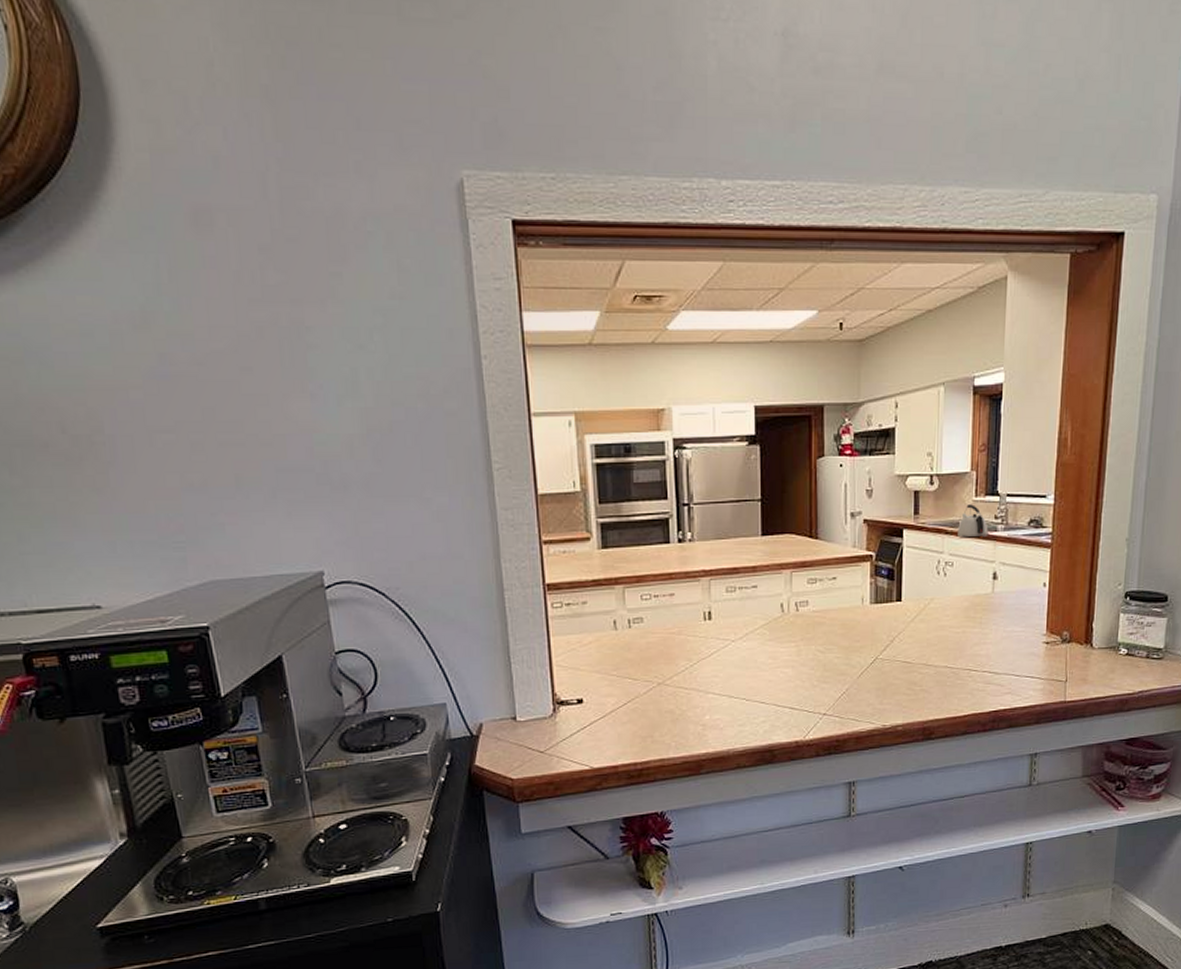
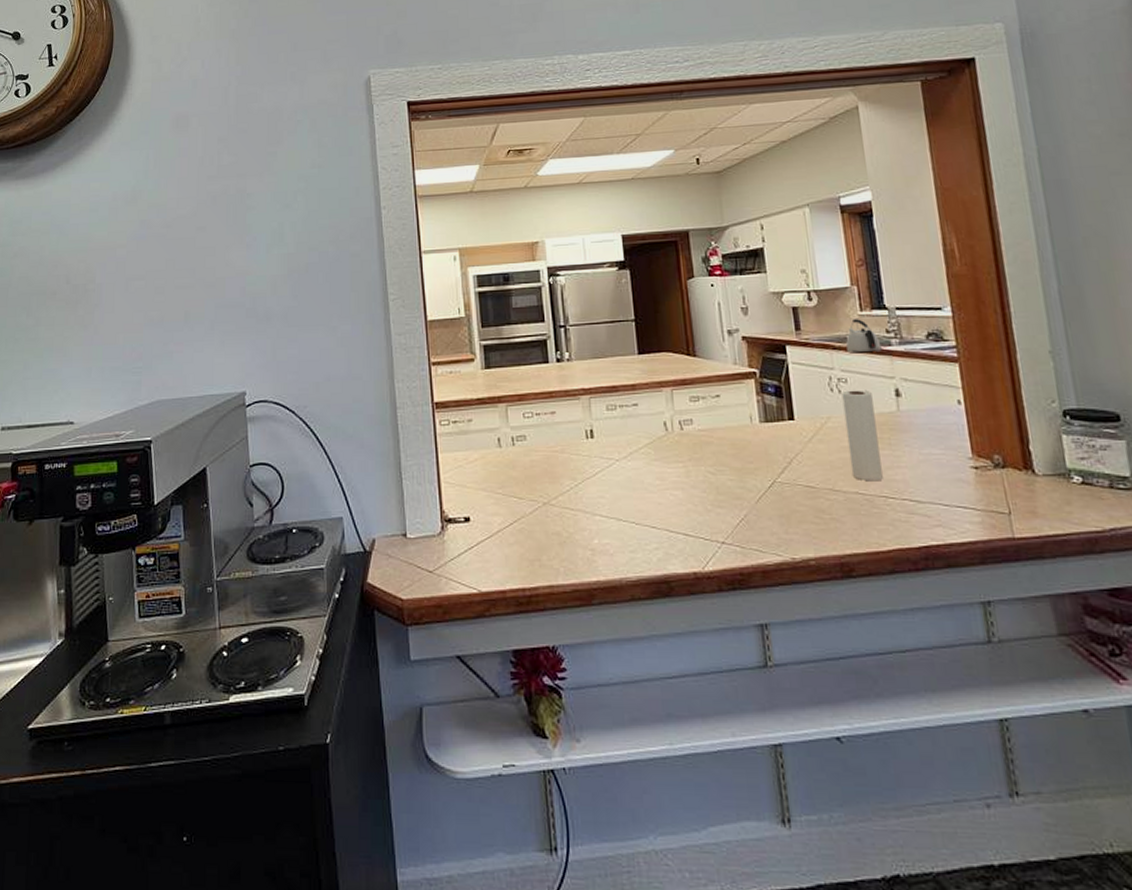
paper towel roll: none [944,573,973,657] -> present [841,390,883,482]

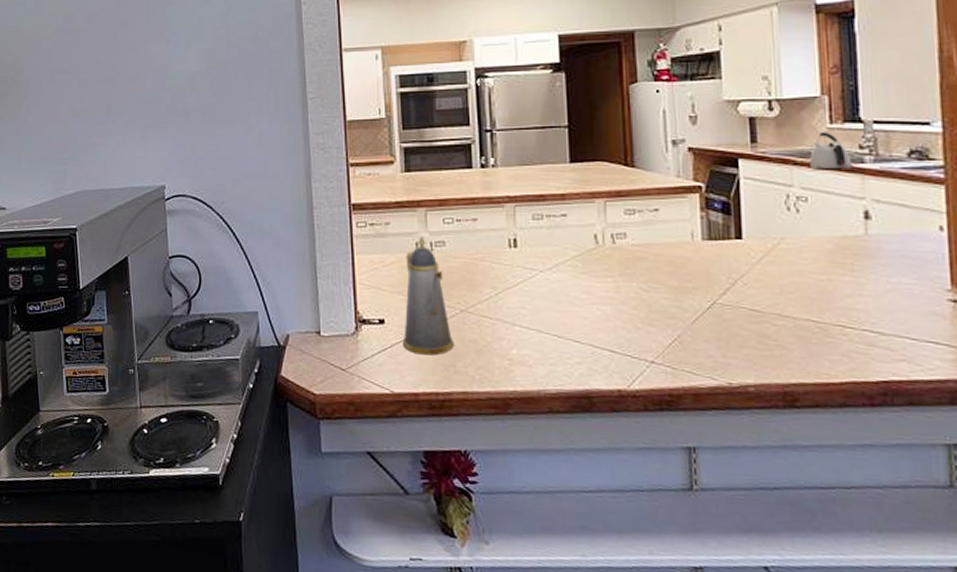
coffee pot: none [488,431,538,551] -> present [402,236,454,355]
paper towel roll: present [841,390,883,482] -> none [800,210,841,309]

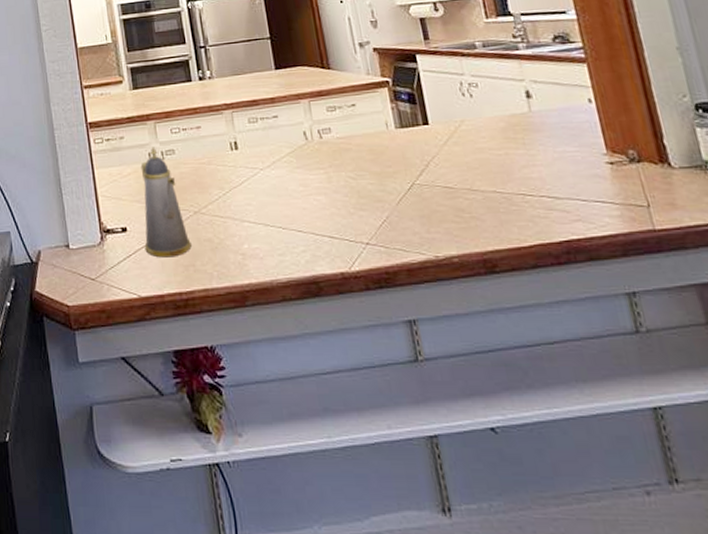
kettle: present [810,132,852,170] -> none [474,26,510,59]

